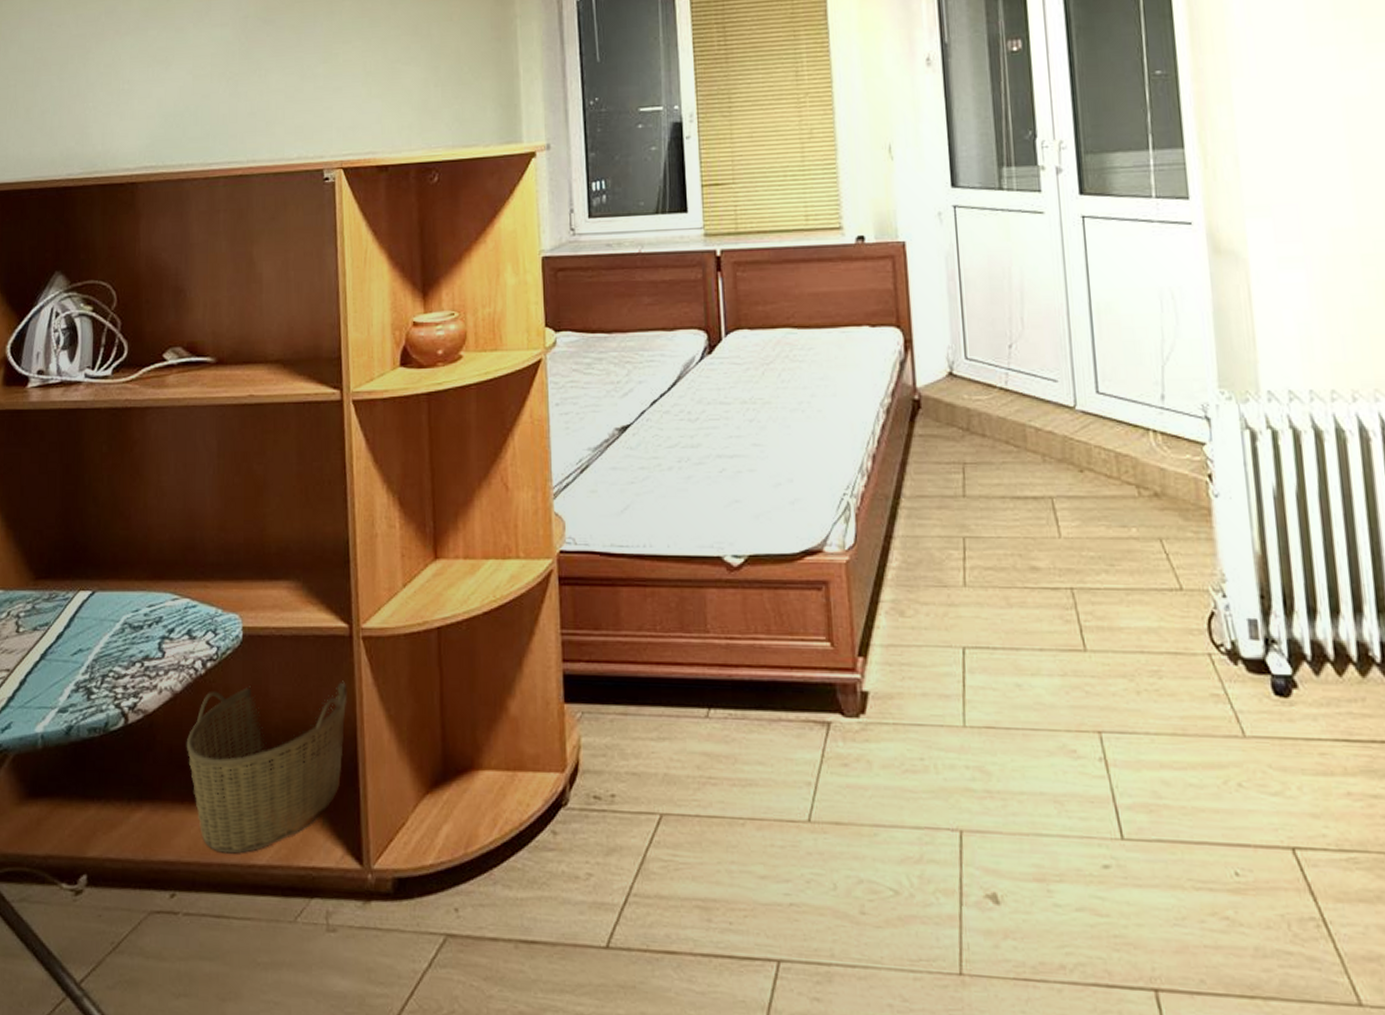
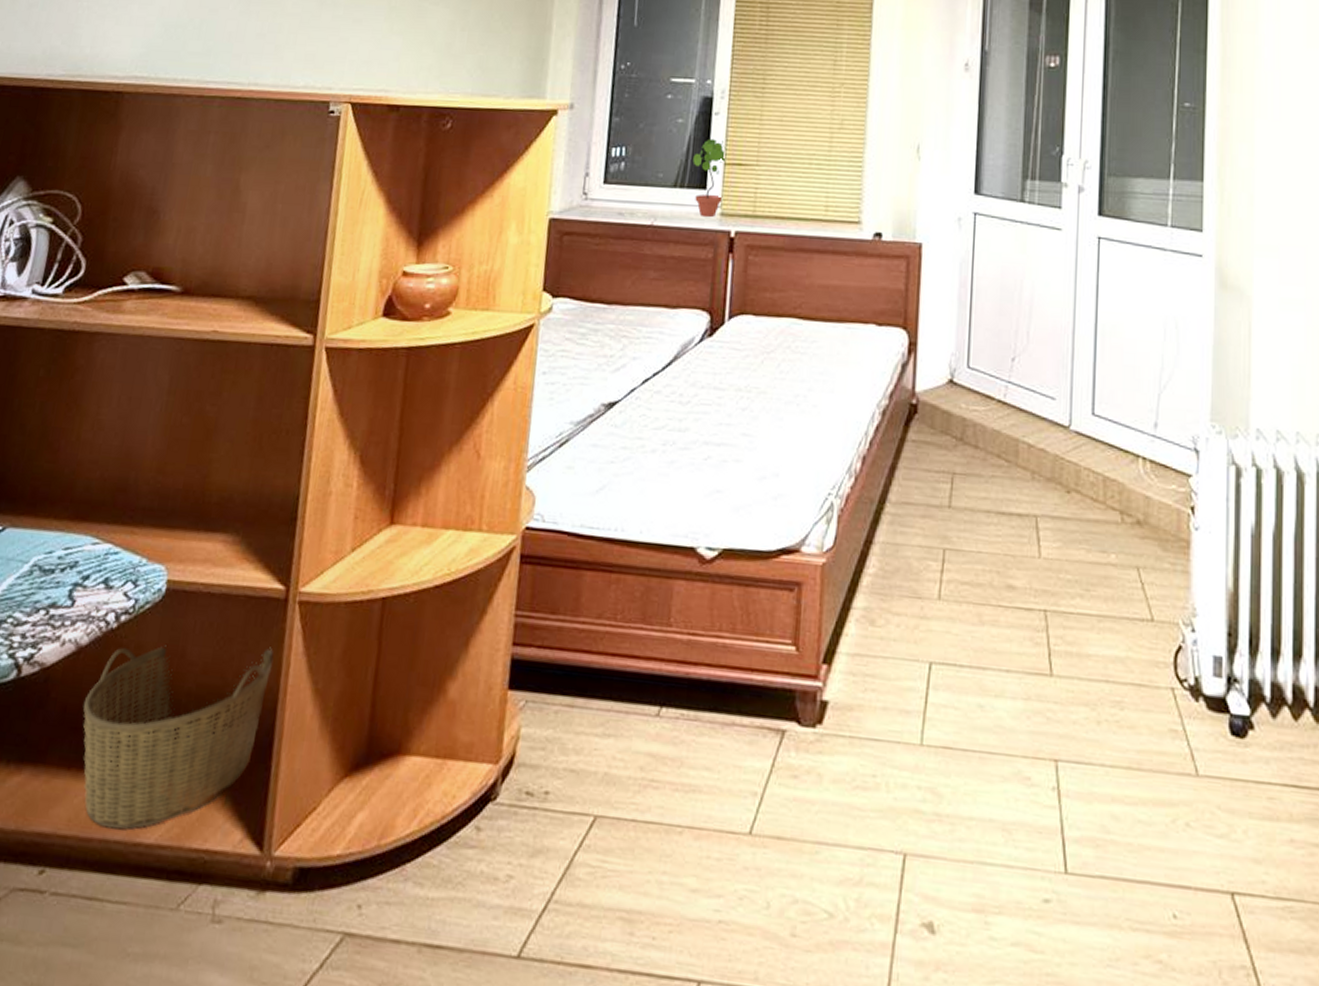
potted plant: none [671,162,704,240] -> present [693,138,727,218]

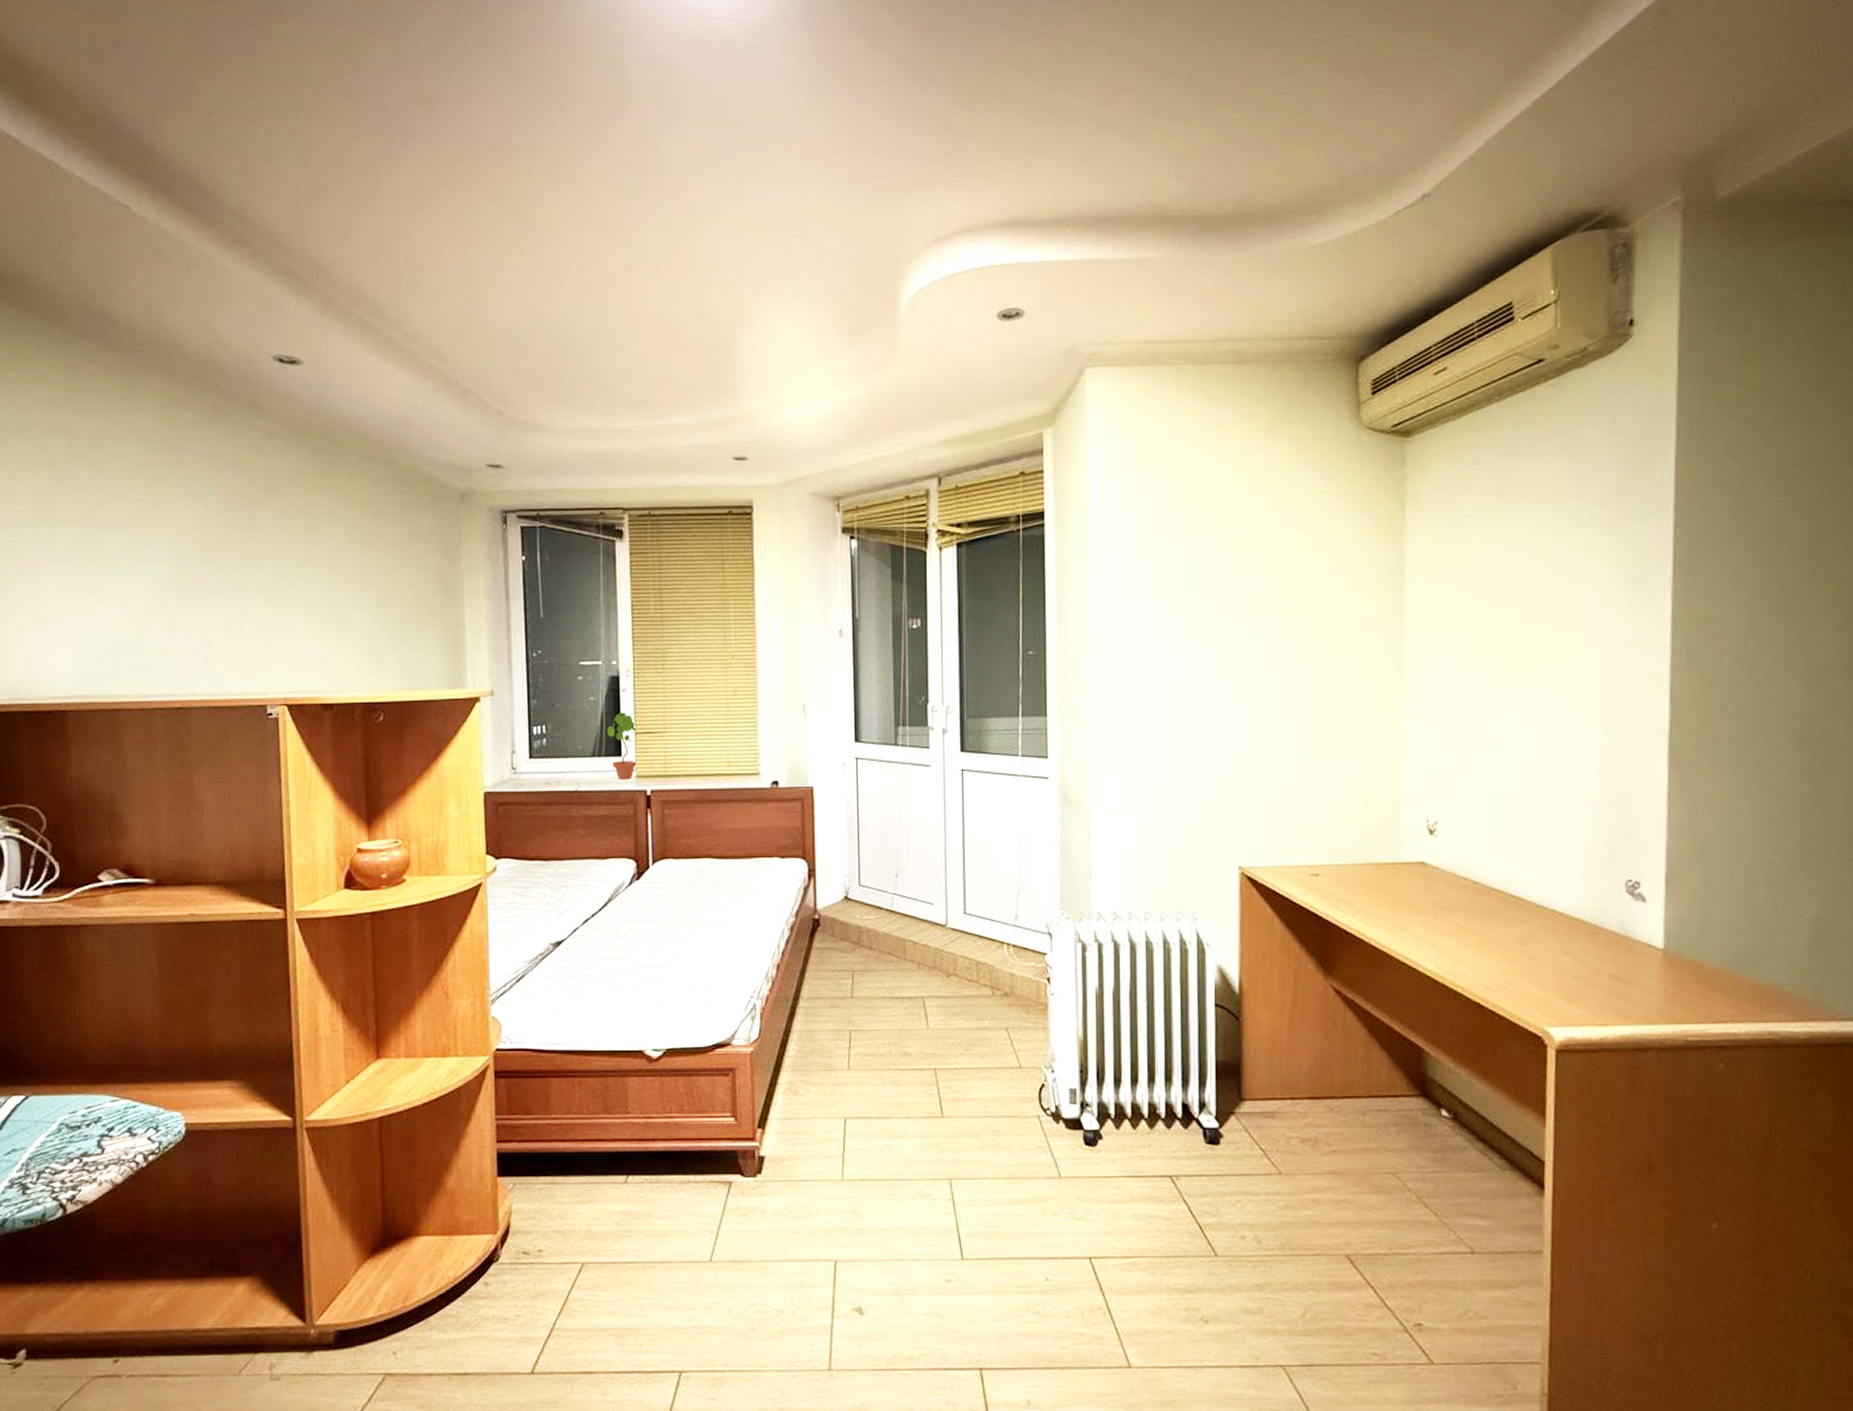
basket: present [83,645,274,830] -> none [128,1166,291,1321]

